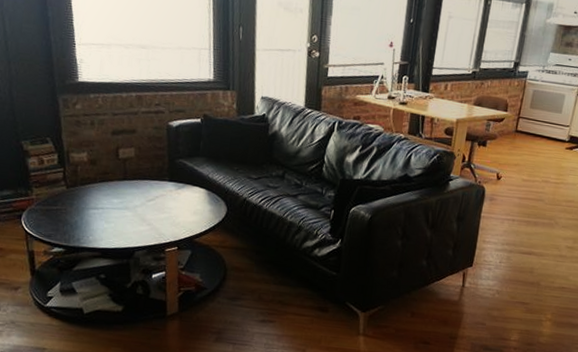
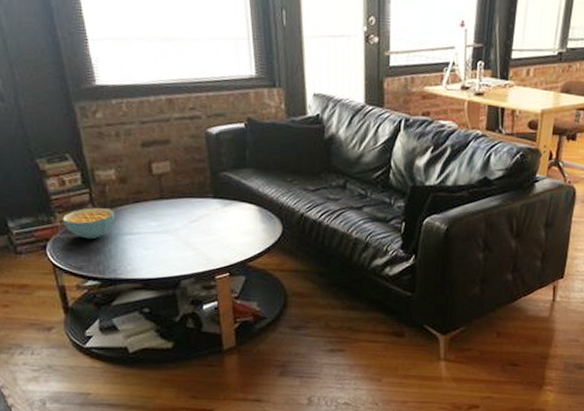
cereal bowl: none [37,184,83,212] -> present [62,208,114,240]

